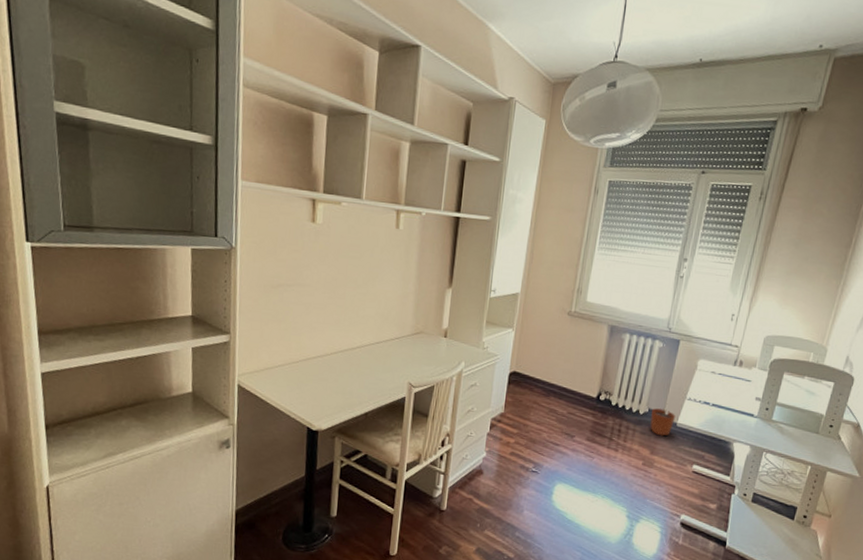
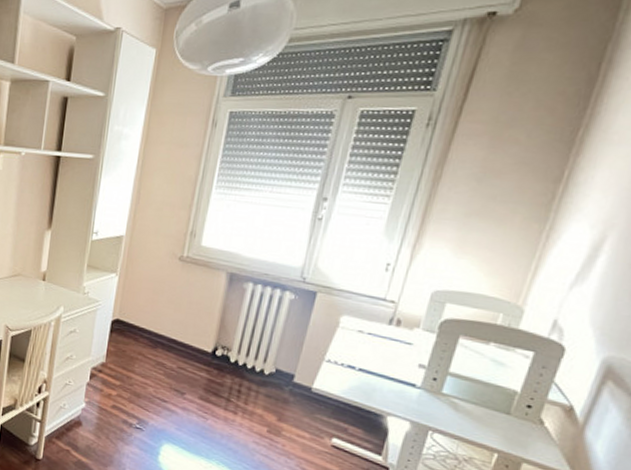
plant pot: present [650,403,676,436] -> none [277,364,311,402]

